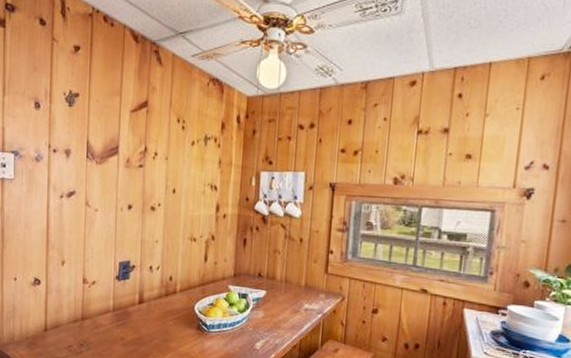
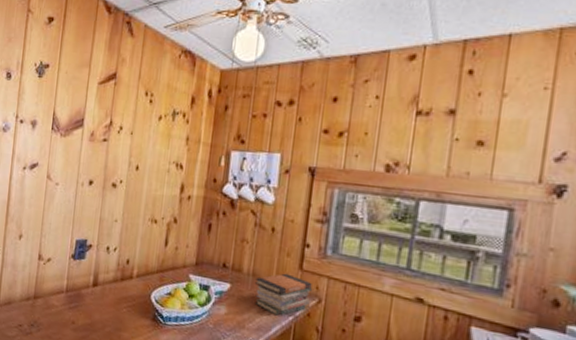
book stack: none [288,277,337,315] -> present [255,273,313,316]

